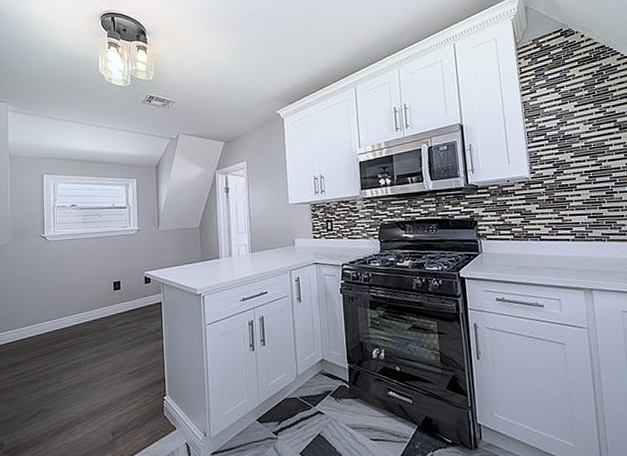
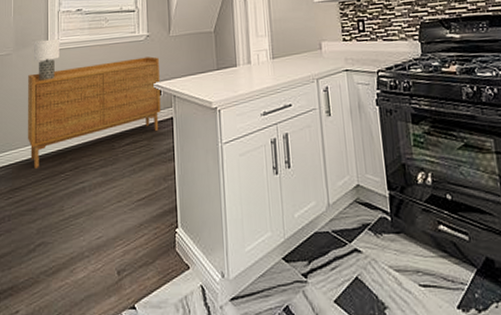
sideboard: none [26,248,151,346] -> present [27,56,161,168]
lamp: none [30,231,55,269] -> present [33,38,59,81]

